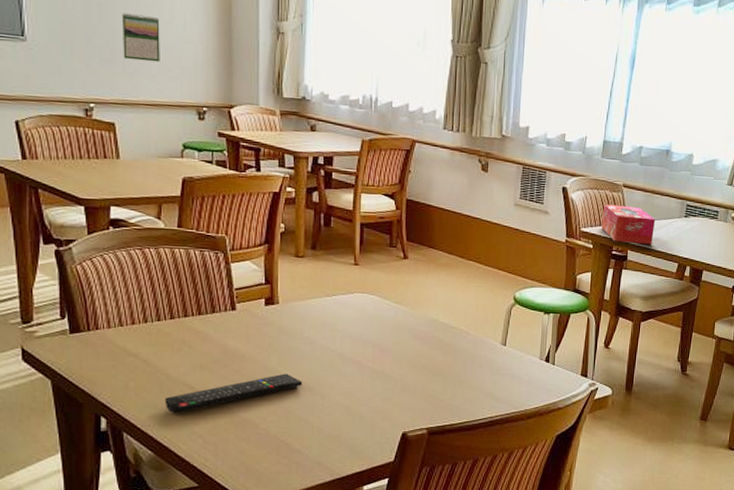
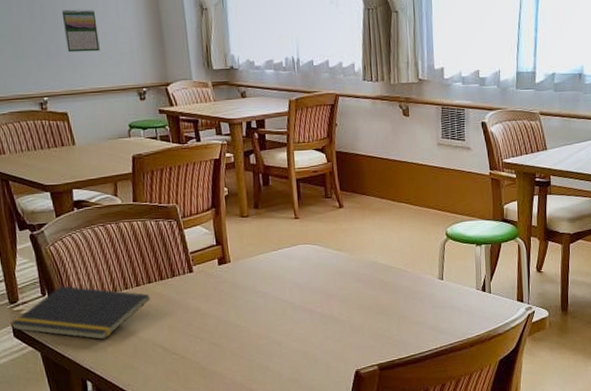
notepad: none [20,310,184,374] -> present [10,286,150,340]
remote control: present [164,373,302,413] -> none [140,326,260,372]
tissue box: present [602,204,656,245] -> none [522,133,575,169]

